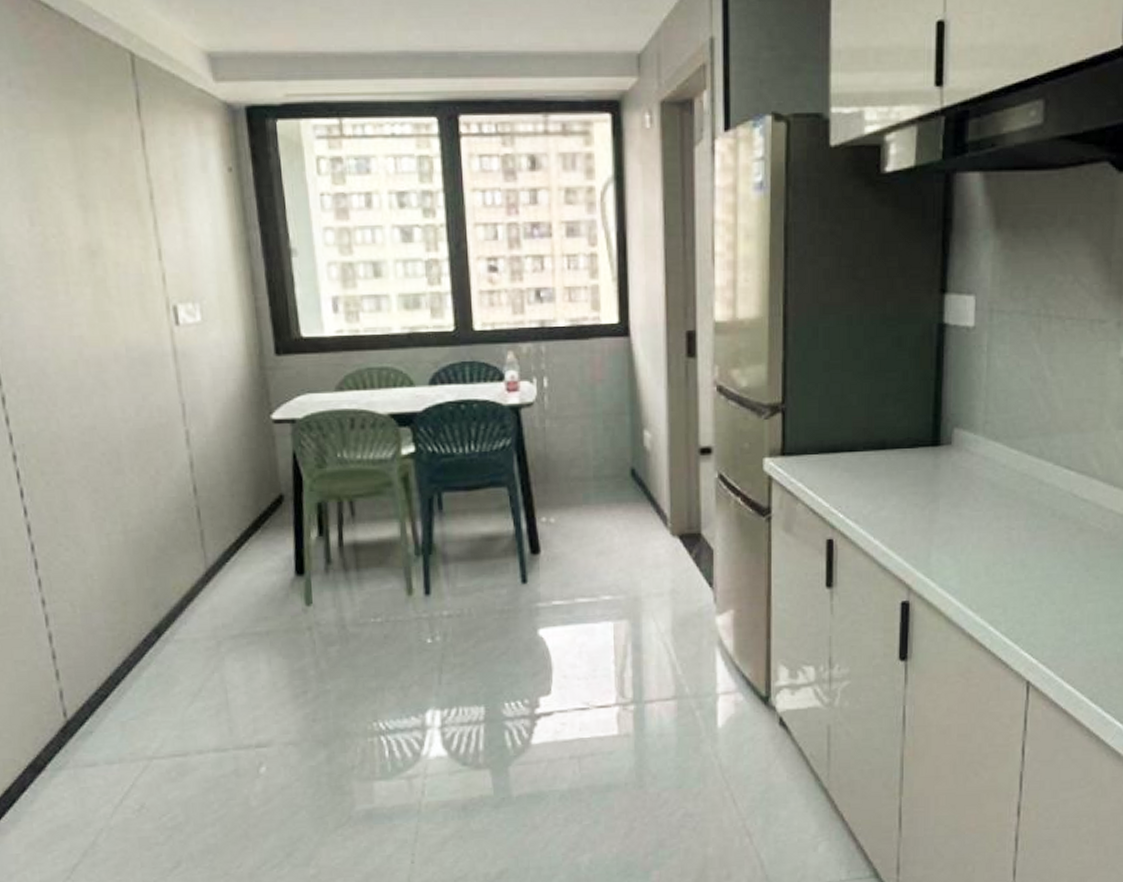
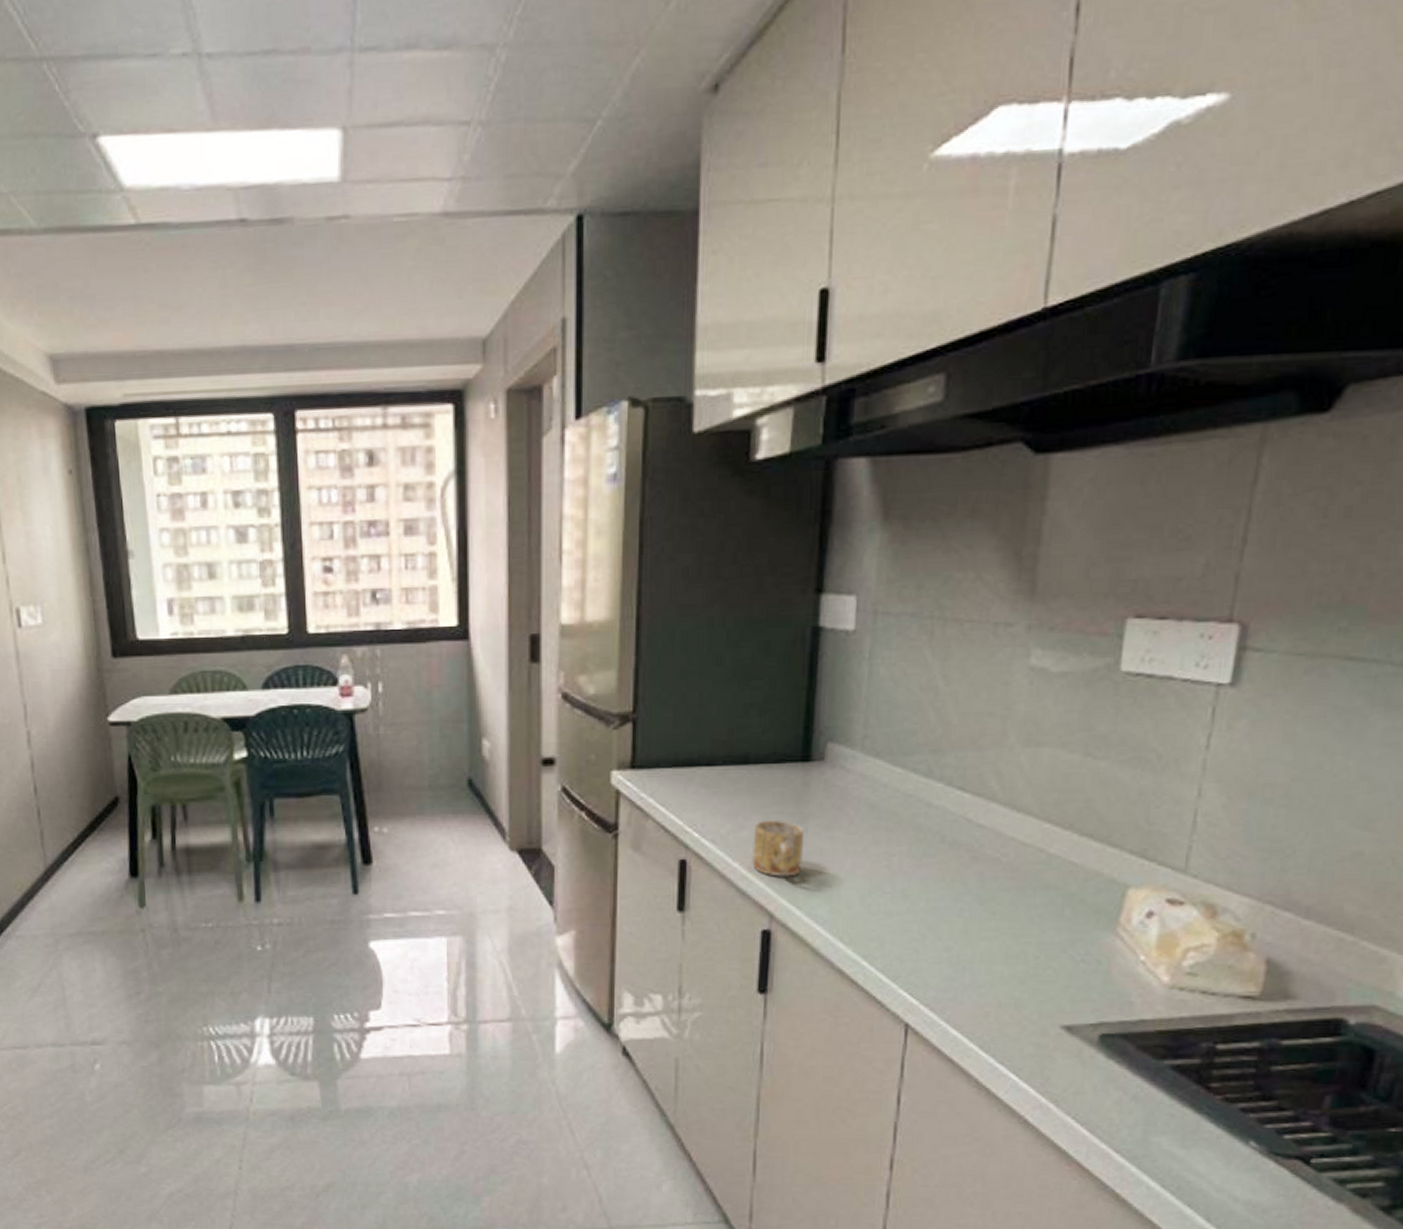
mug: none [891,499,935,552] -> present [752,819,804,877]

